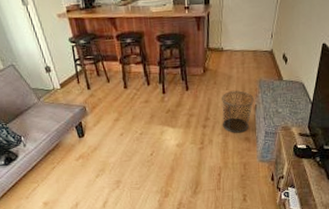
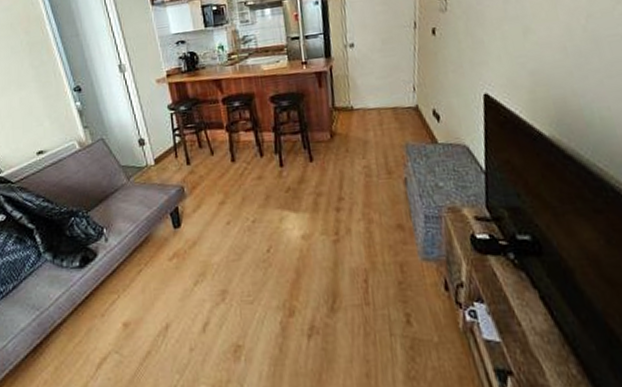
waste bin: present [222,90,254,134] -> none [357,158,402,219]

